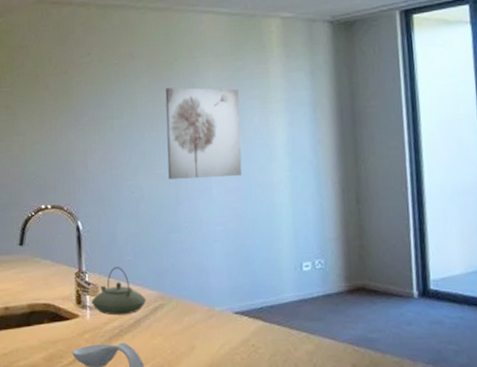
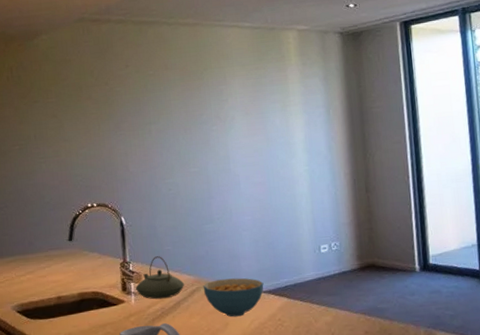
wall art: present [165,87,242,179] -> none [196,94,267,177]
cereal bowl: none [167,295,237,340] -> present [203,278,264,317]

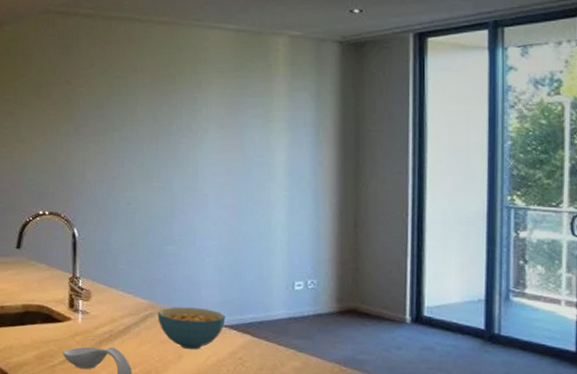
teapot: present [136,256,185,300] -> none [84,274,138,321]

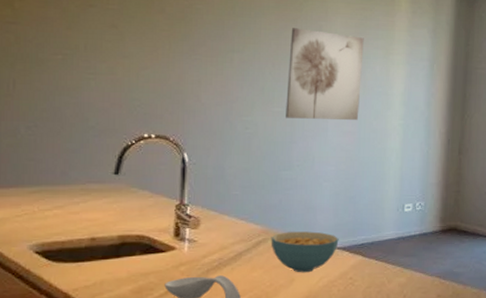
wall art: none [165,102,241,194] -> present [286,28,364,121]

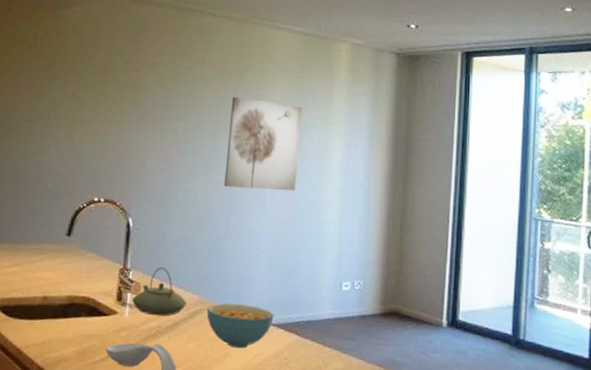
teapot: none [191,201,250,249] -> present [132,267,187,317]

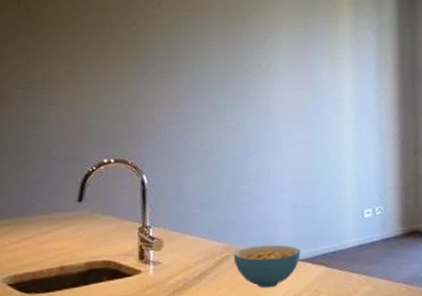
teapot: present [132,267,187,317] -> none [155,220,213,269]
wall art: present [224,97,302,192] -> none [237,41,311,132]

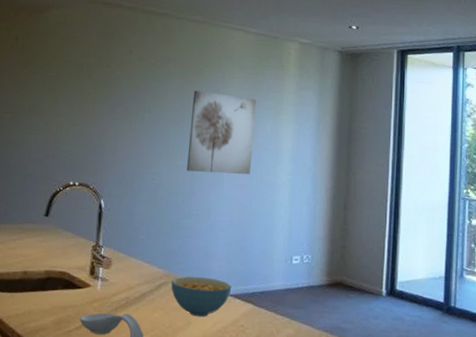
wall art: none [237,41,311,132] -> present [187,91,256,175]

